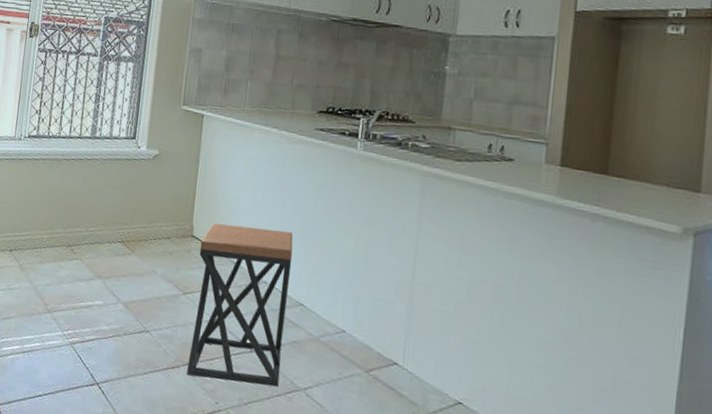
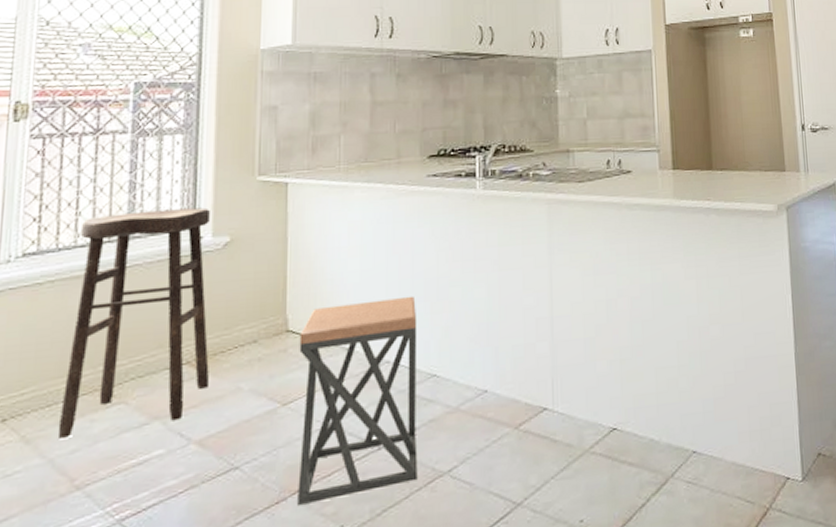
stool: none [40,117,147,283] -> present [57,207,210,440]

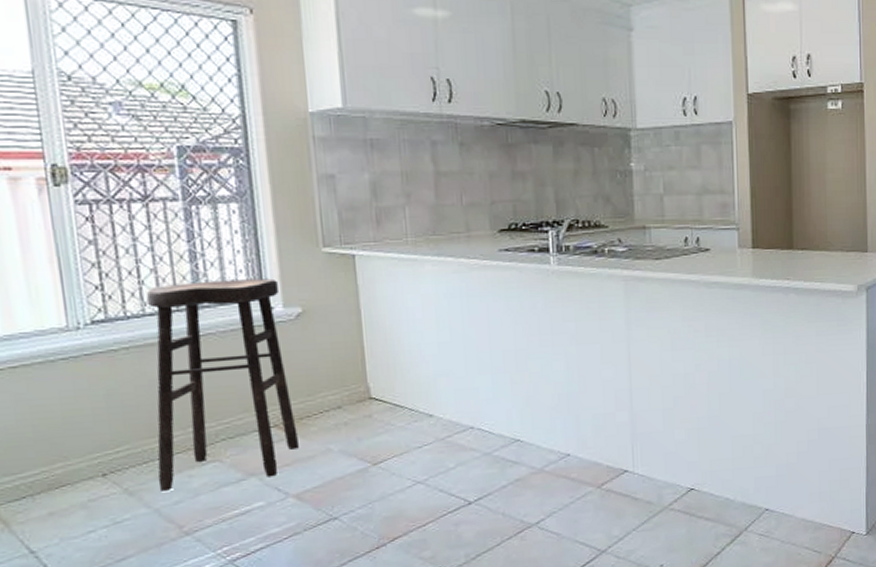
stool: present [297,296,418,507] -> none [383,367,508,551]

